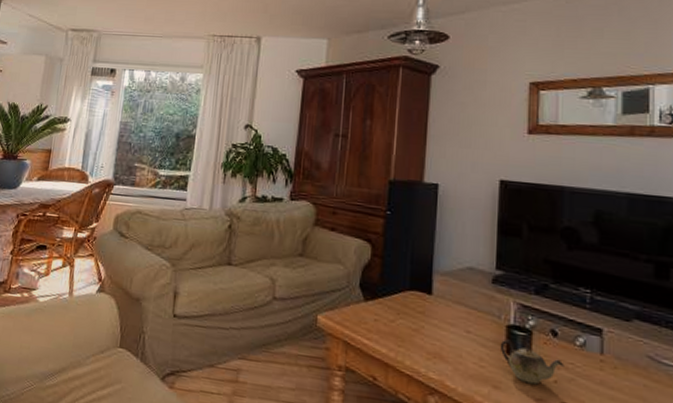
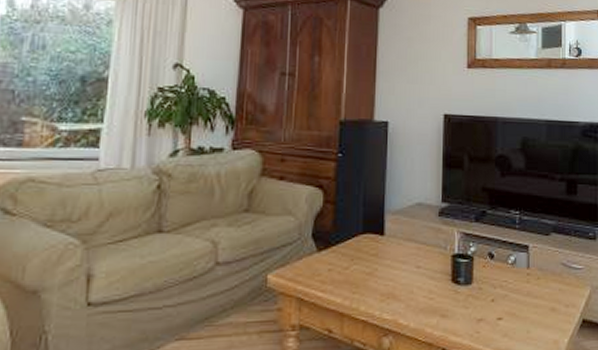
teapot: present [500,339,564,385] -> none [446,268,500,307]

